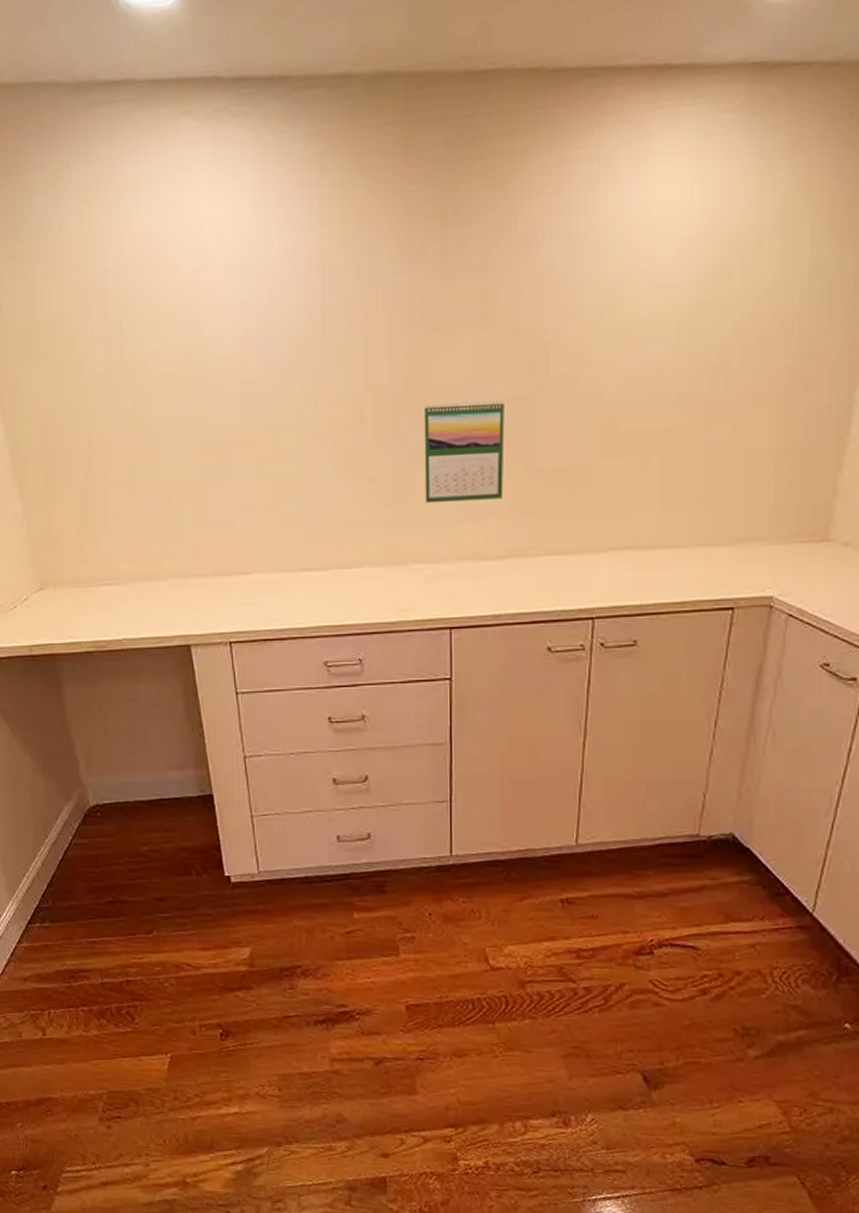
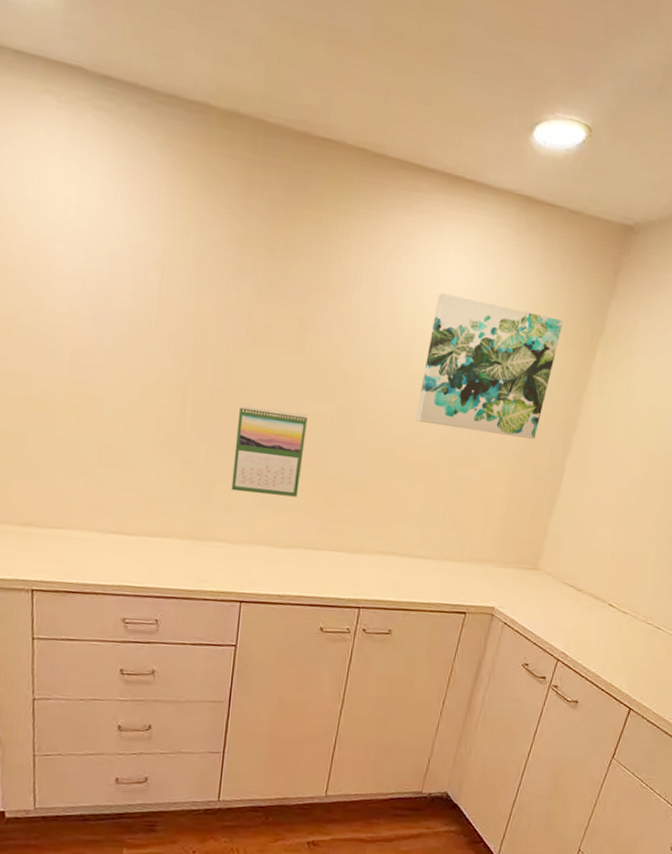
wall art: none [640,209,831,381] -> present [416,292,564,440]

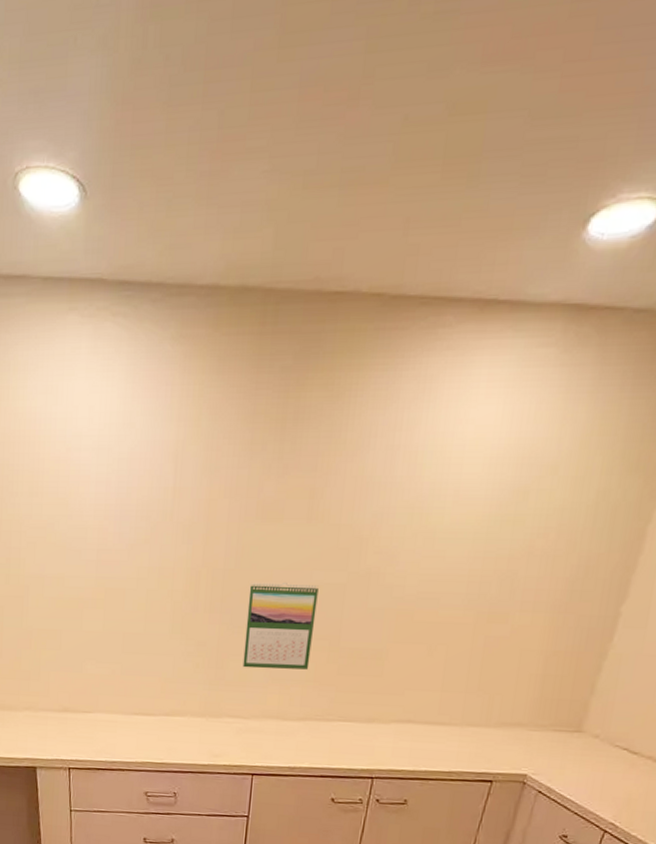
wall art: present [416,292,564,440] -> none [437,434,623,587]

